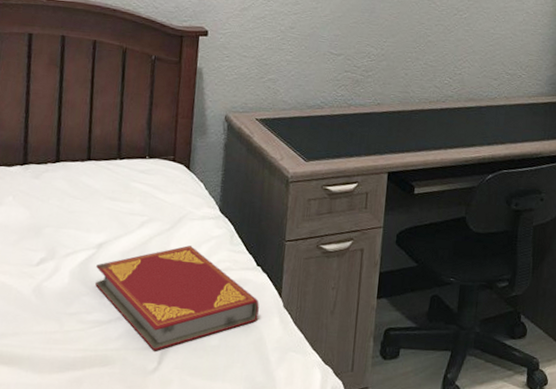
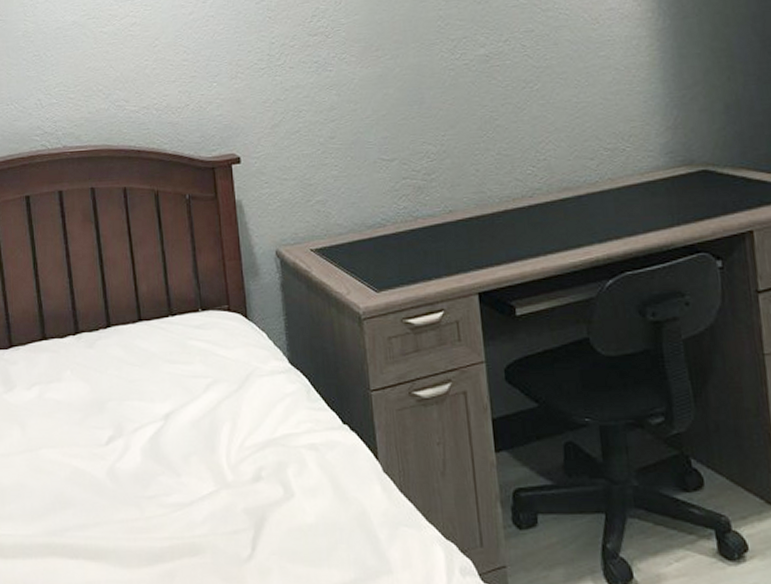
hardback book: present [95,245,259,351] -> none [167,407,355,535]

